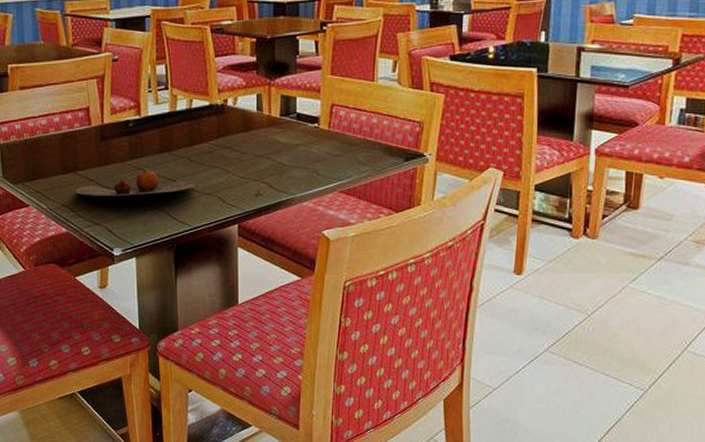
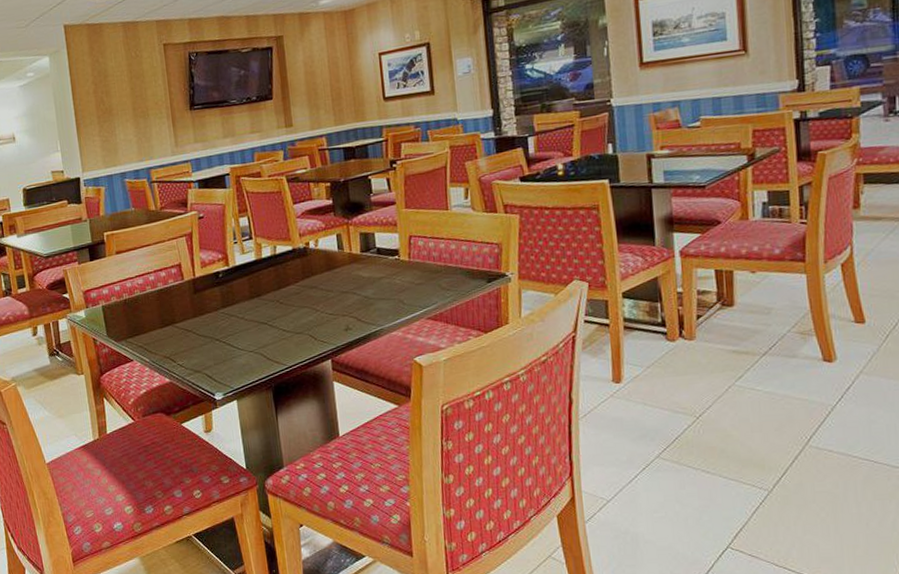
plate: present [75,170,195,196] -> none [175,316,286,346]

